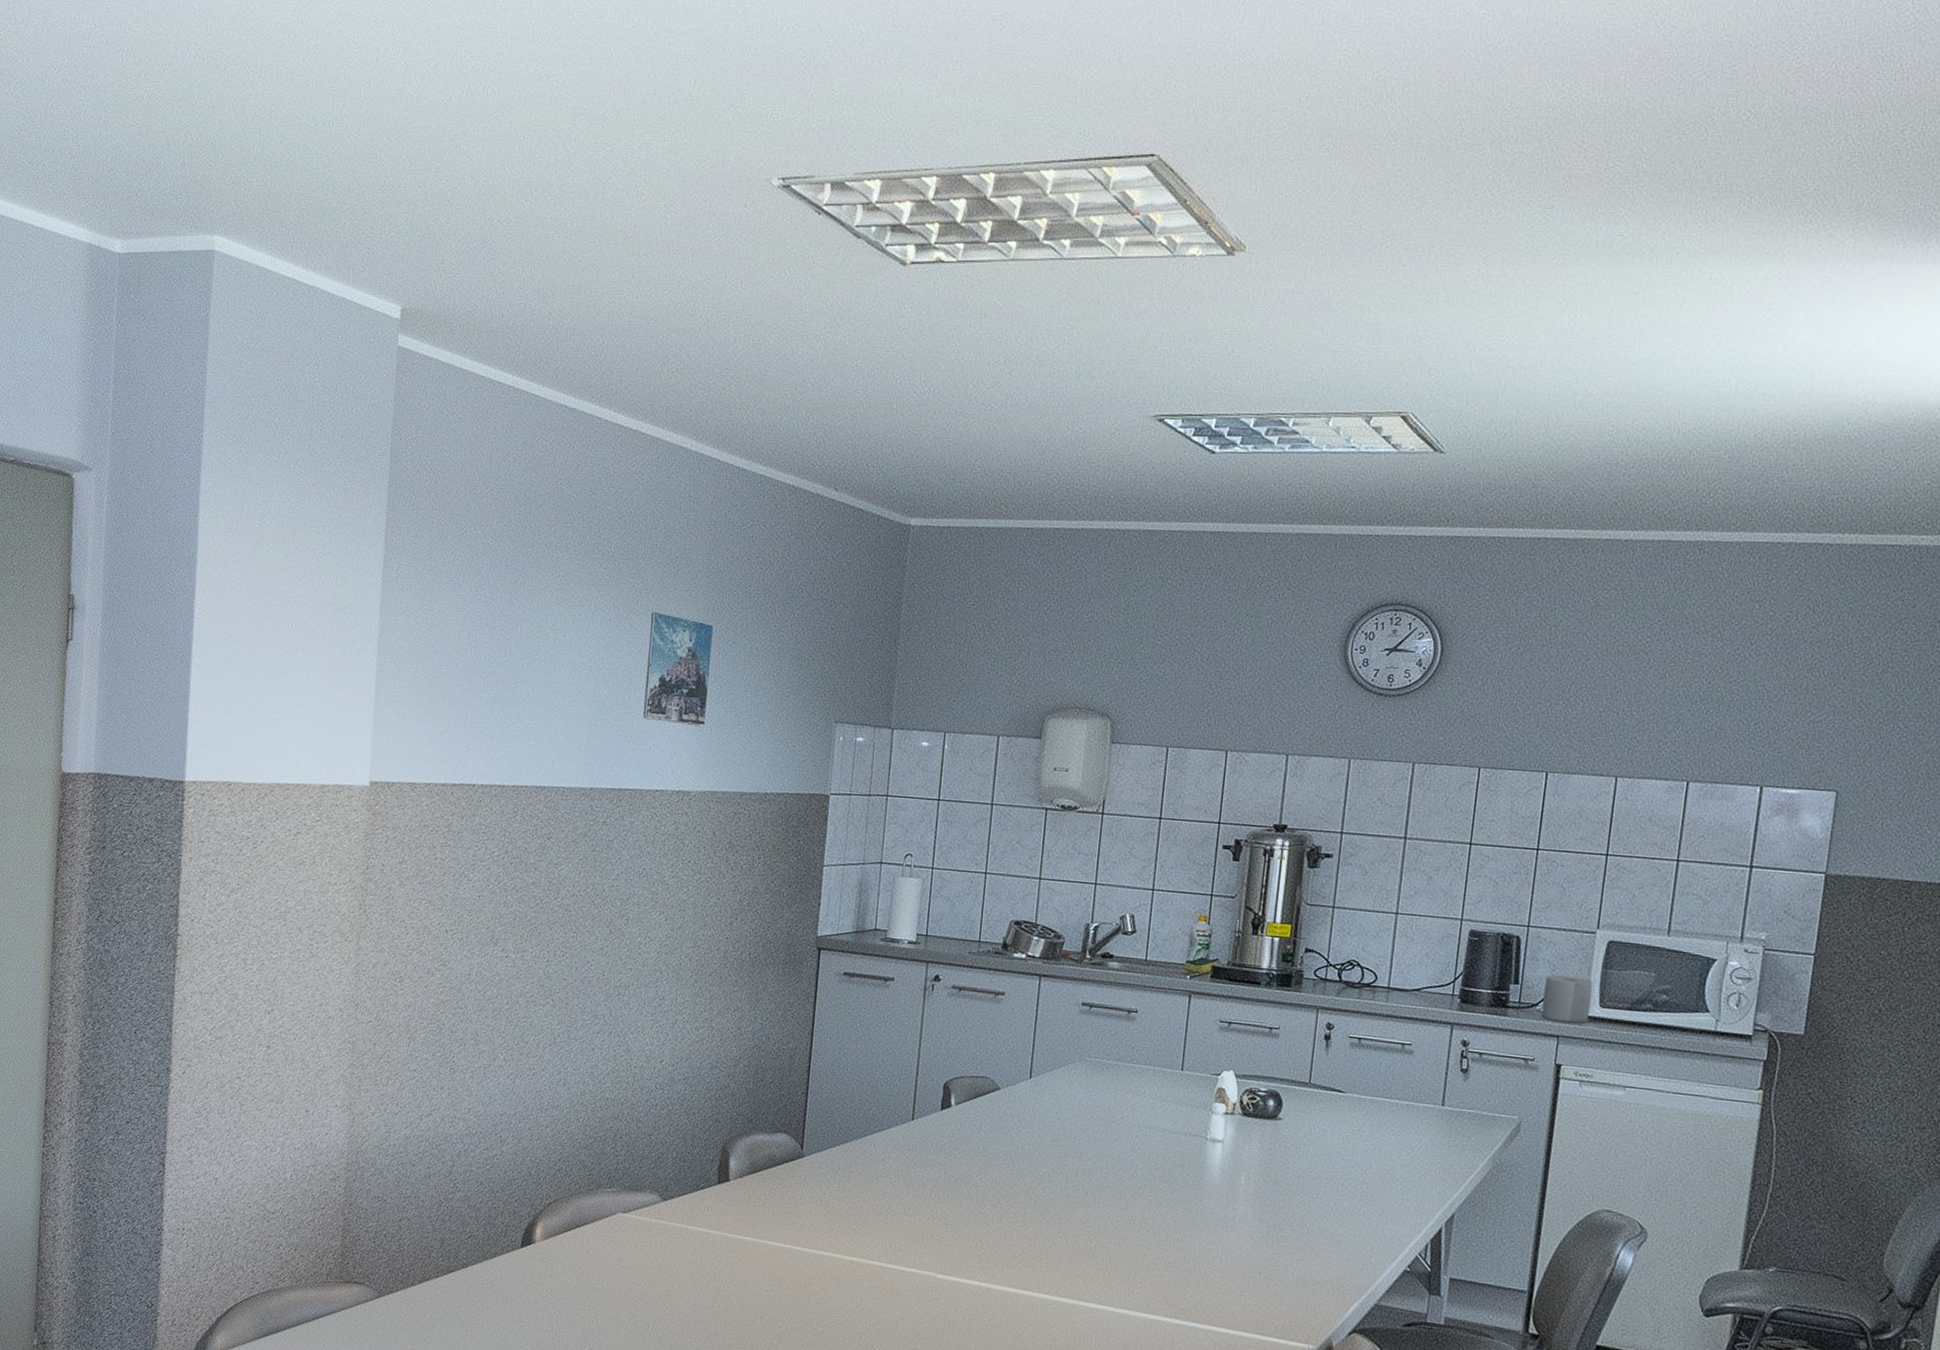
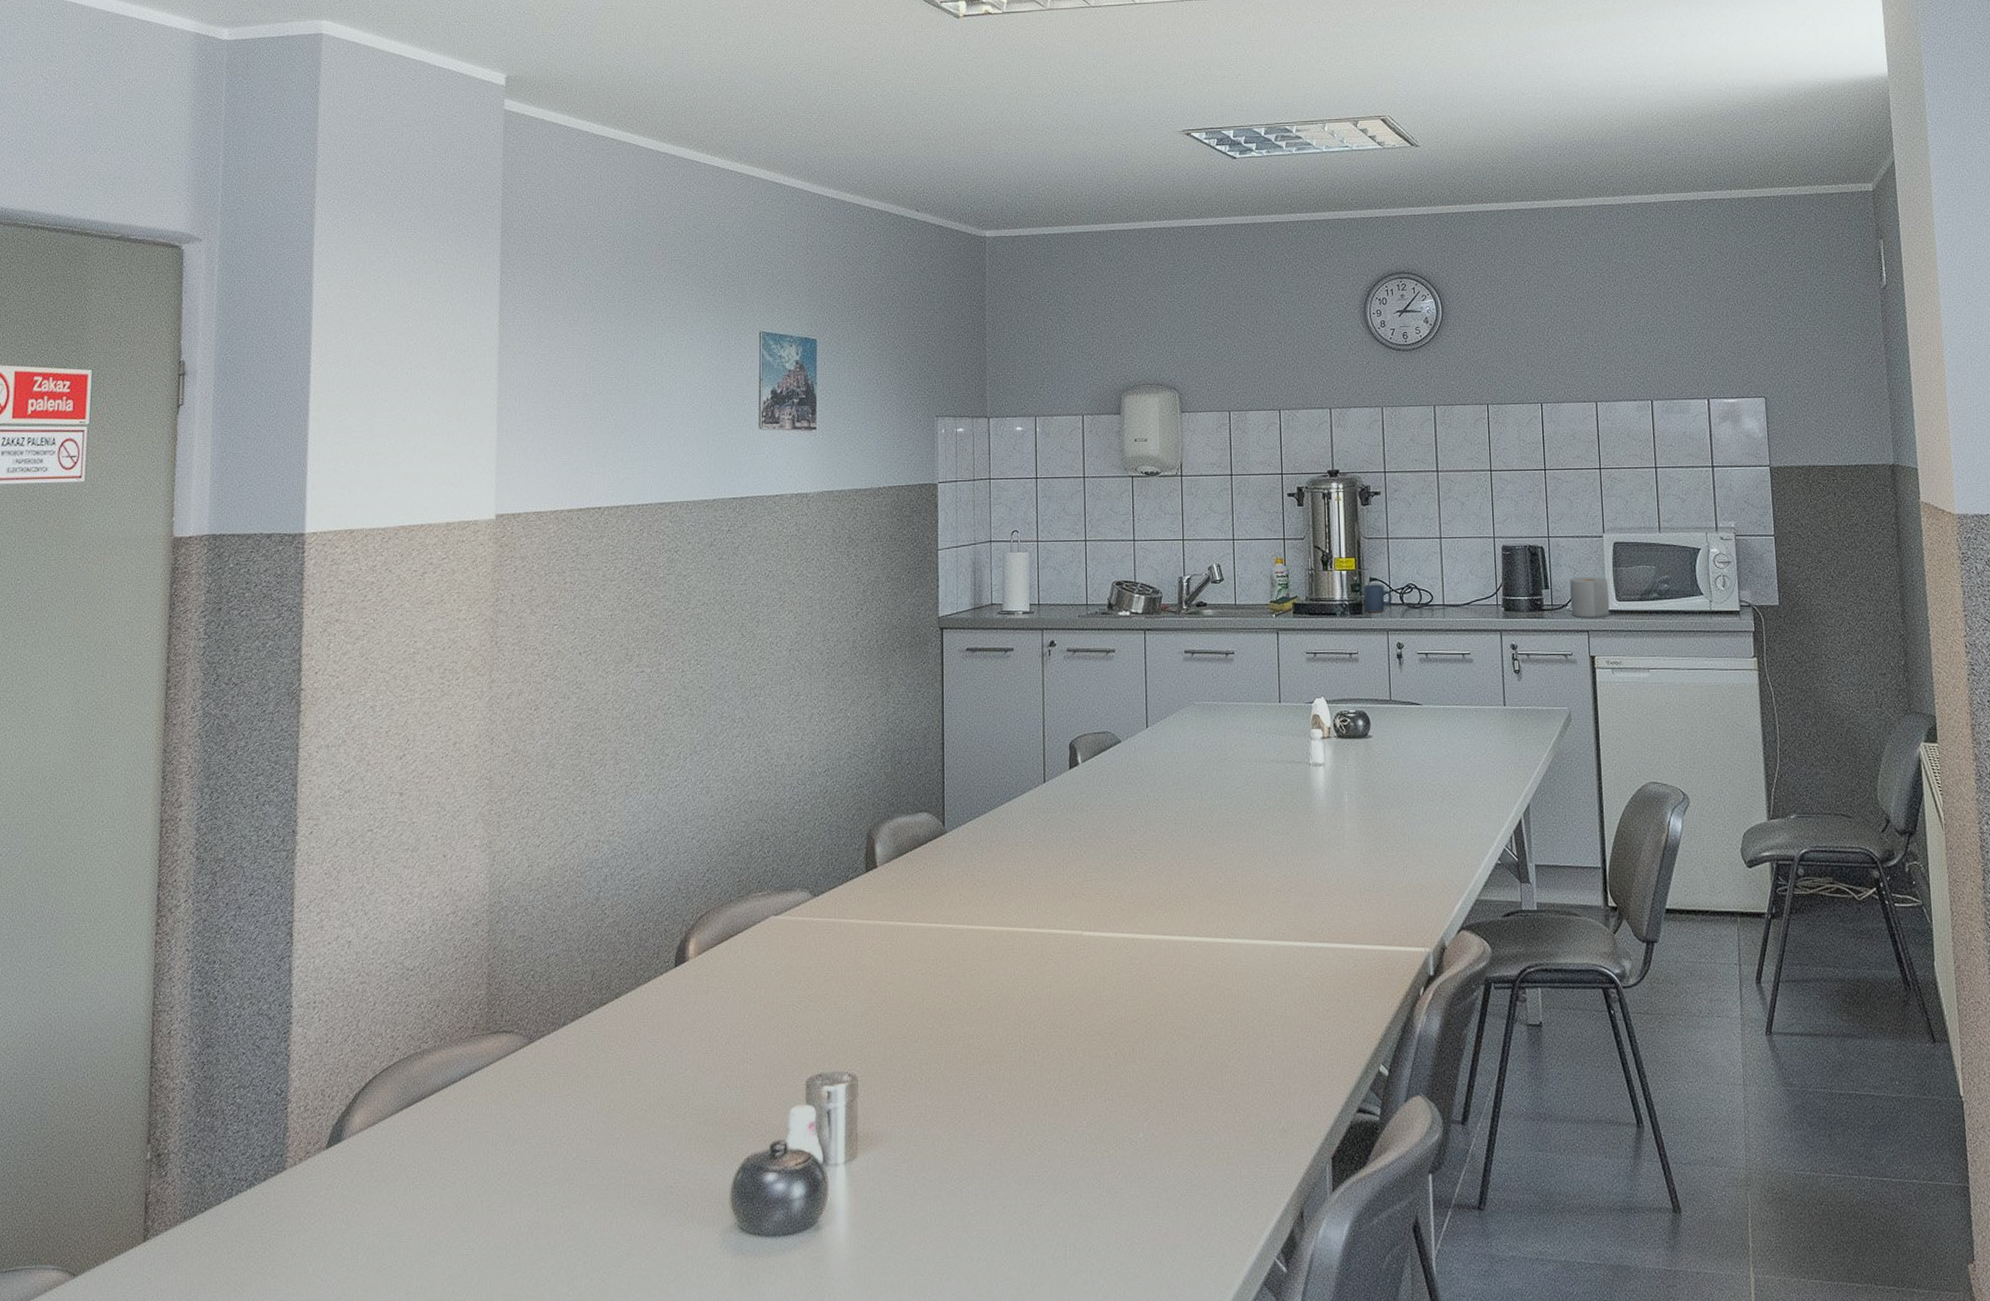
mug: none [1295,955,1329,988] -> present [1363,584,1392,613]

